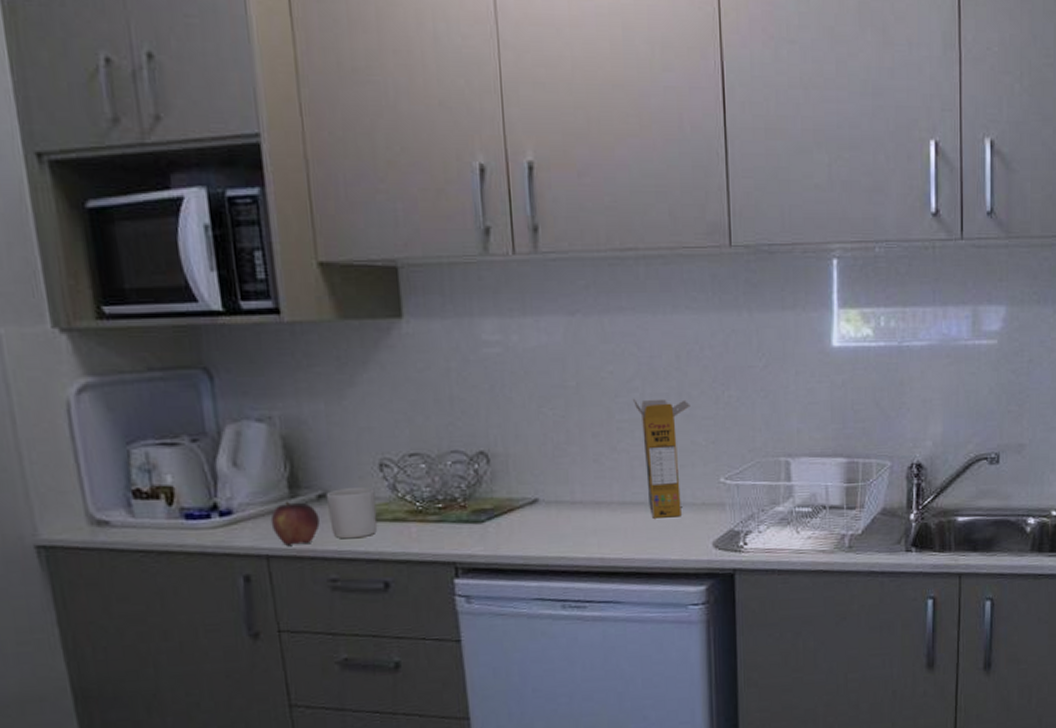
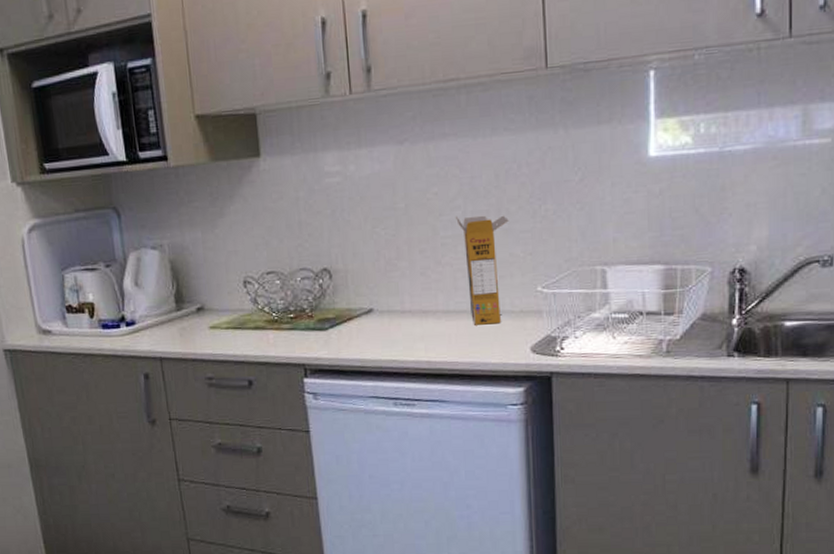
fruit: present [270,501,320,546] -> none [162,313,199,350]
mug: present [325,487,378,539] -> none [203,301,243,345]

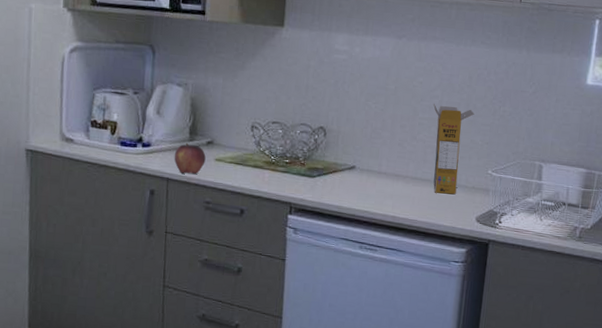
fruit: none [162,313,199,350] -> present [174,142,206,175]

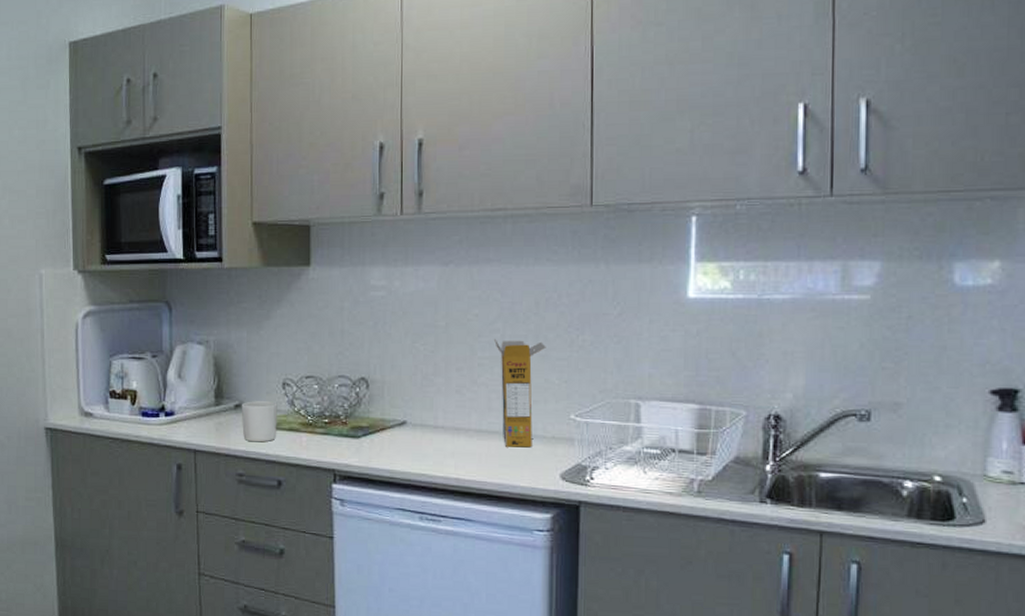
fruit: present [174,142,206,175] -> none [200,407,235,444]
mug: none [212,139,246,176] -> present [241,401,277,443]

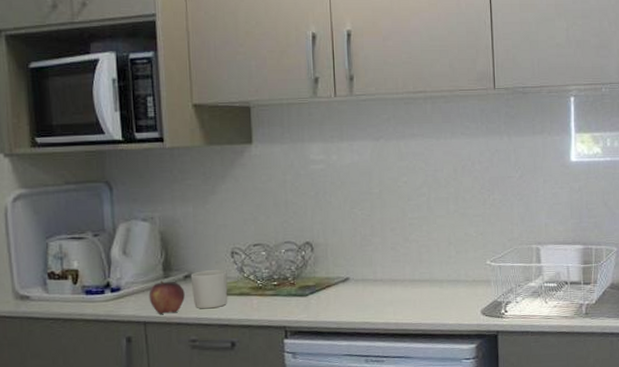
fruit: none [200,407,235,444] -> present [148,280,185,314]
cereal box: present [494,338,546,448] -> none [422,201,464,292]

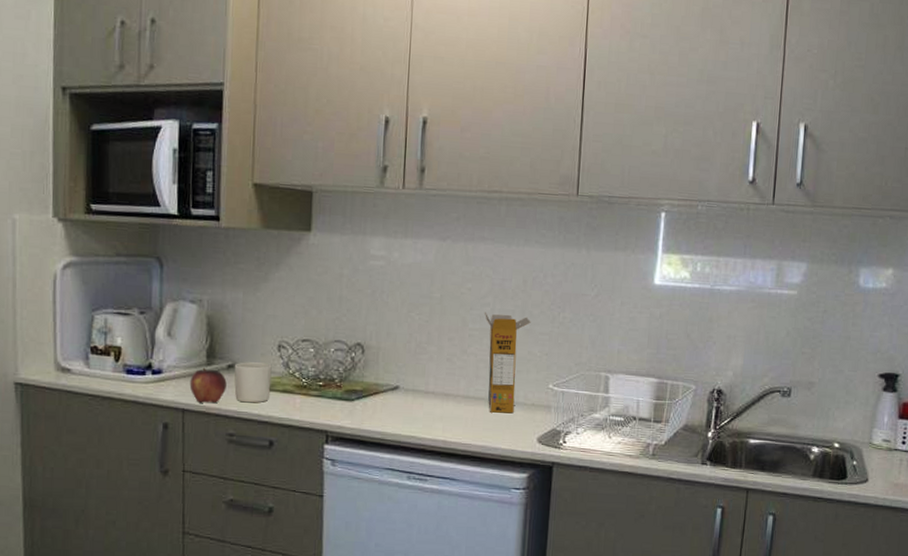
cereal box: none [422,201,464,292] -> present [485,311,531,414]

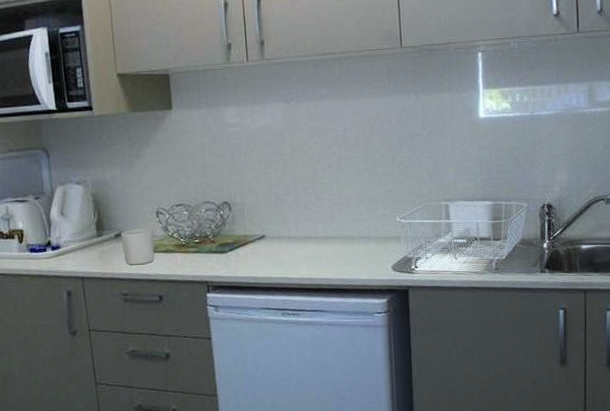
fruit: present [189,367,227,404] -> none [84,239,117,270]
cereal box: present [485,311,531,414] -> none [332,160,374,249]

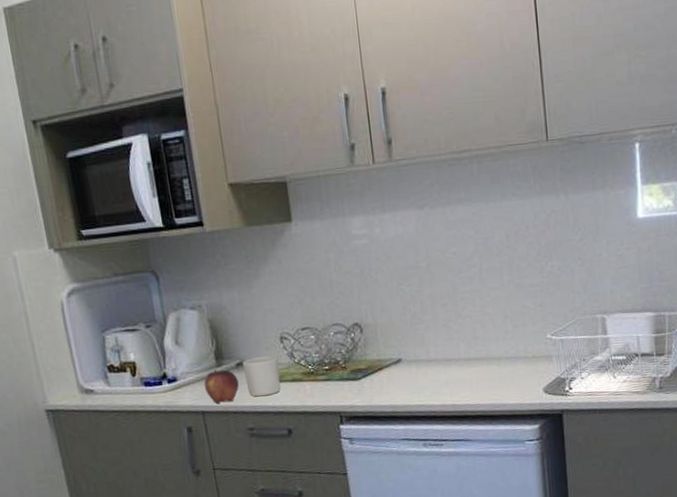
fruit: none [84,239,117,270] -> present [204,369,239,403]

